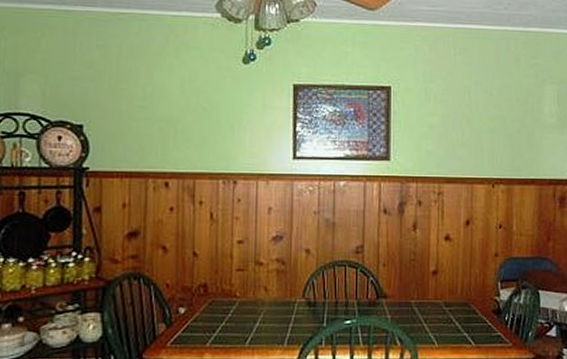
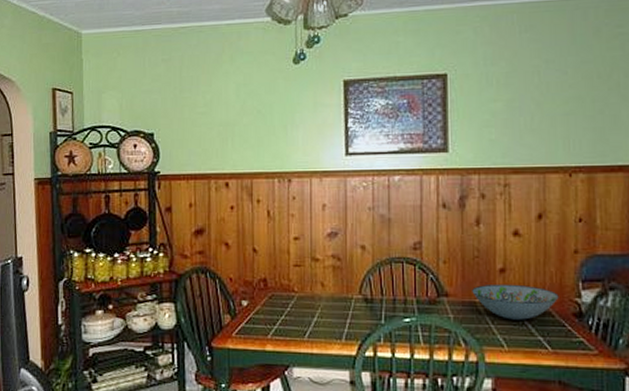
decorative bowl: none [408,285,482,318] -> present [472,283,559,320]

